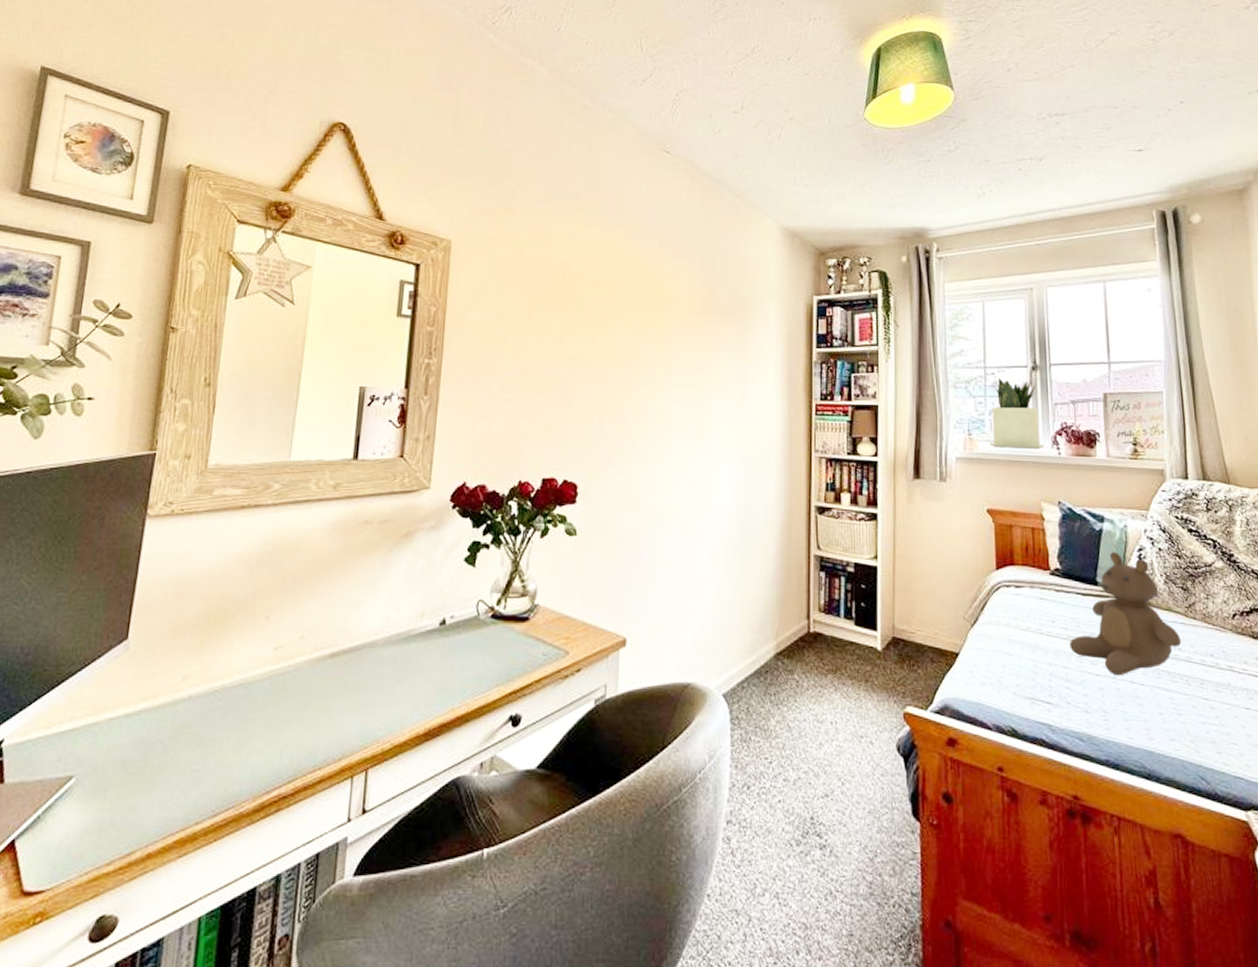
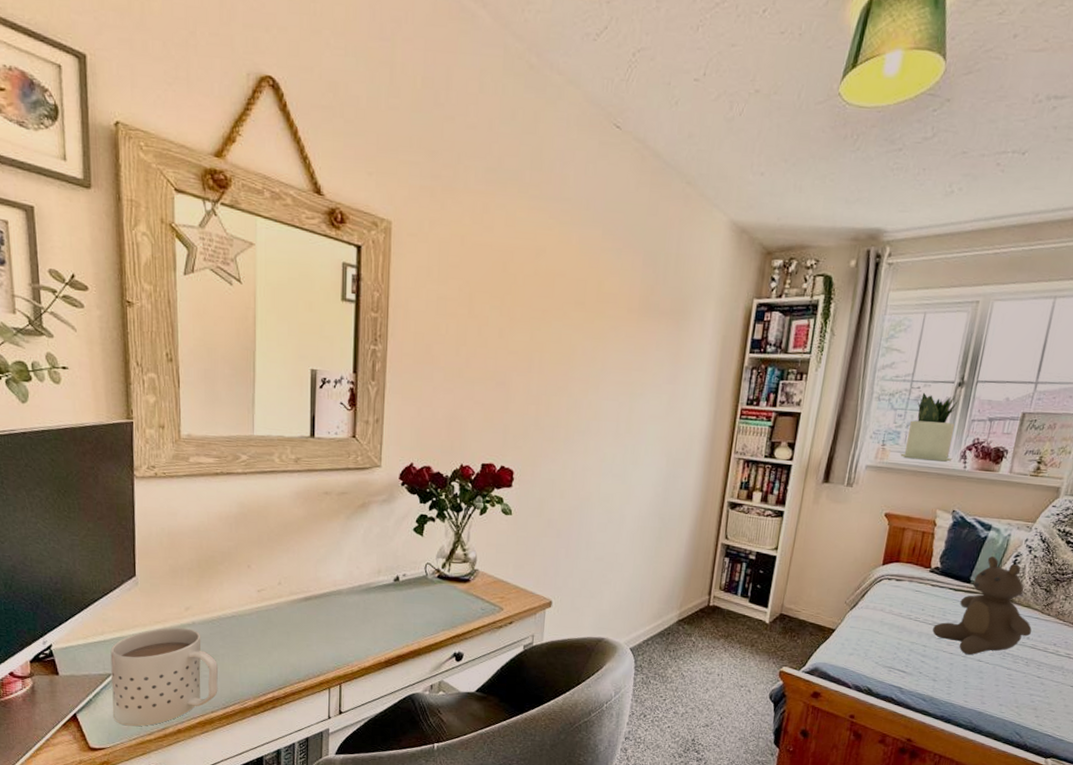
mug: none [64,704,213,854] -> present [110,627,218,727]

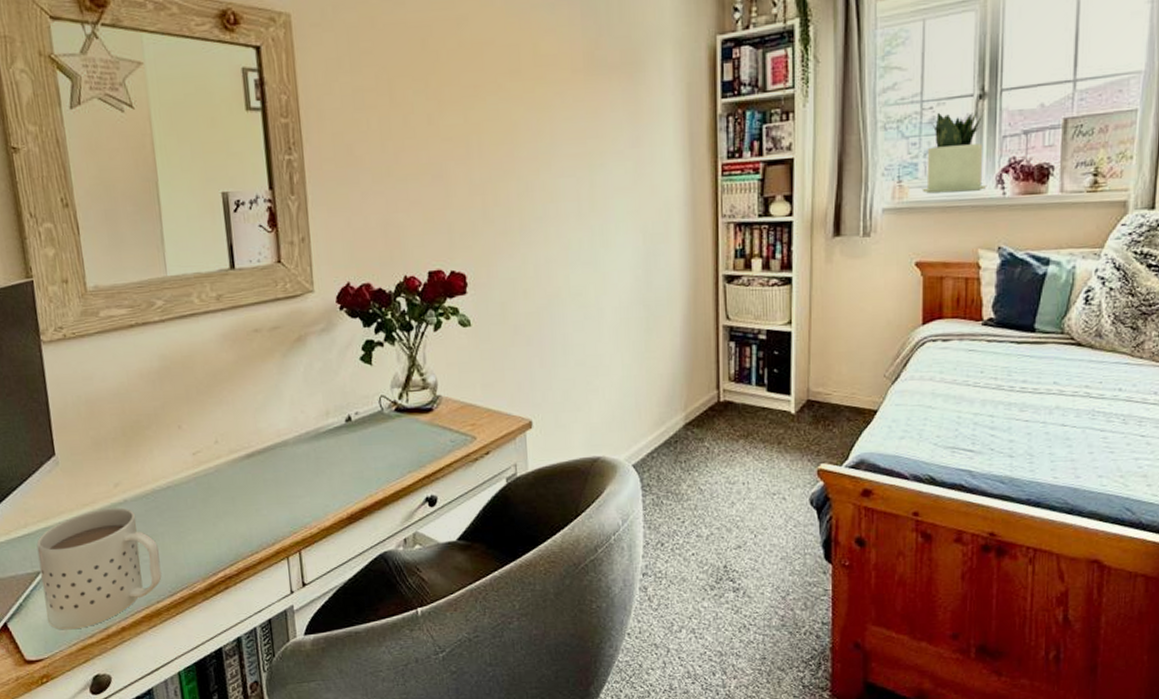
teddy bear: present [932,556,1032,655] -> none [998,296,1124,419]

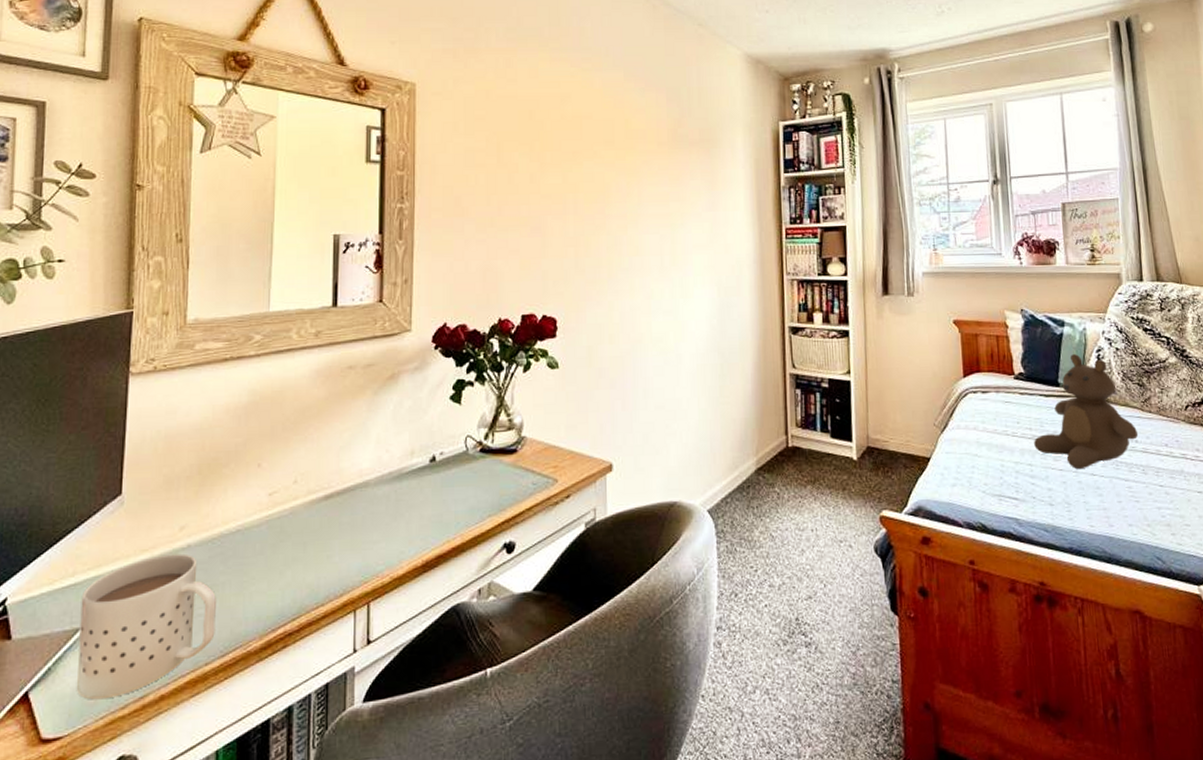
planter: present [922,111,987,194] -> none [953,193,1007,261]
teddy bear: none [998,296,1124,419] -> present [1034,354,1139,469]

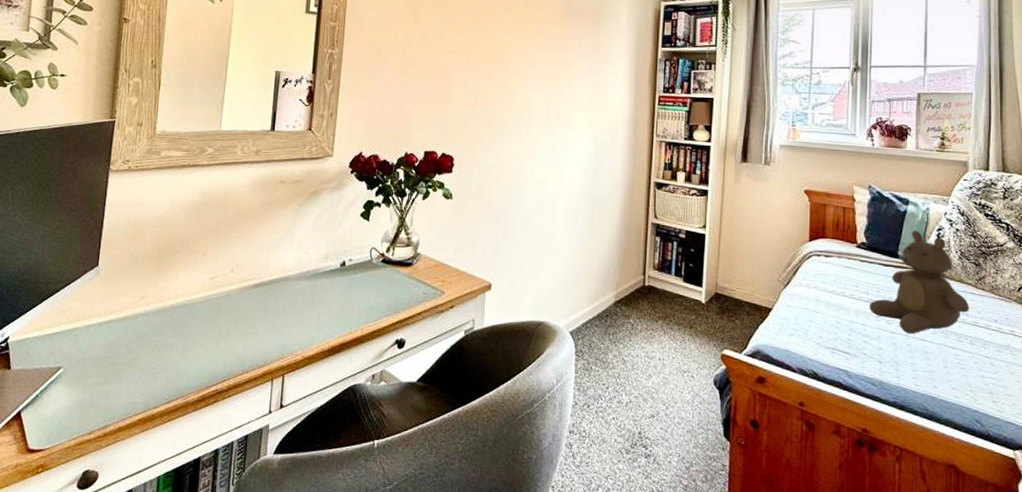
mug: present [77,553,216,700] -> none [57,317,165,425]

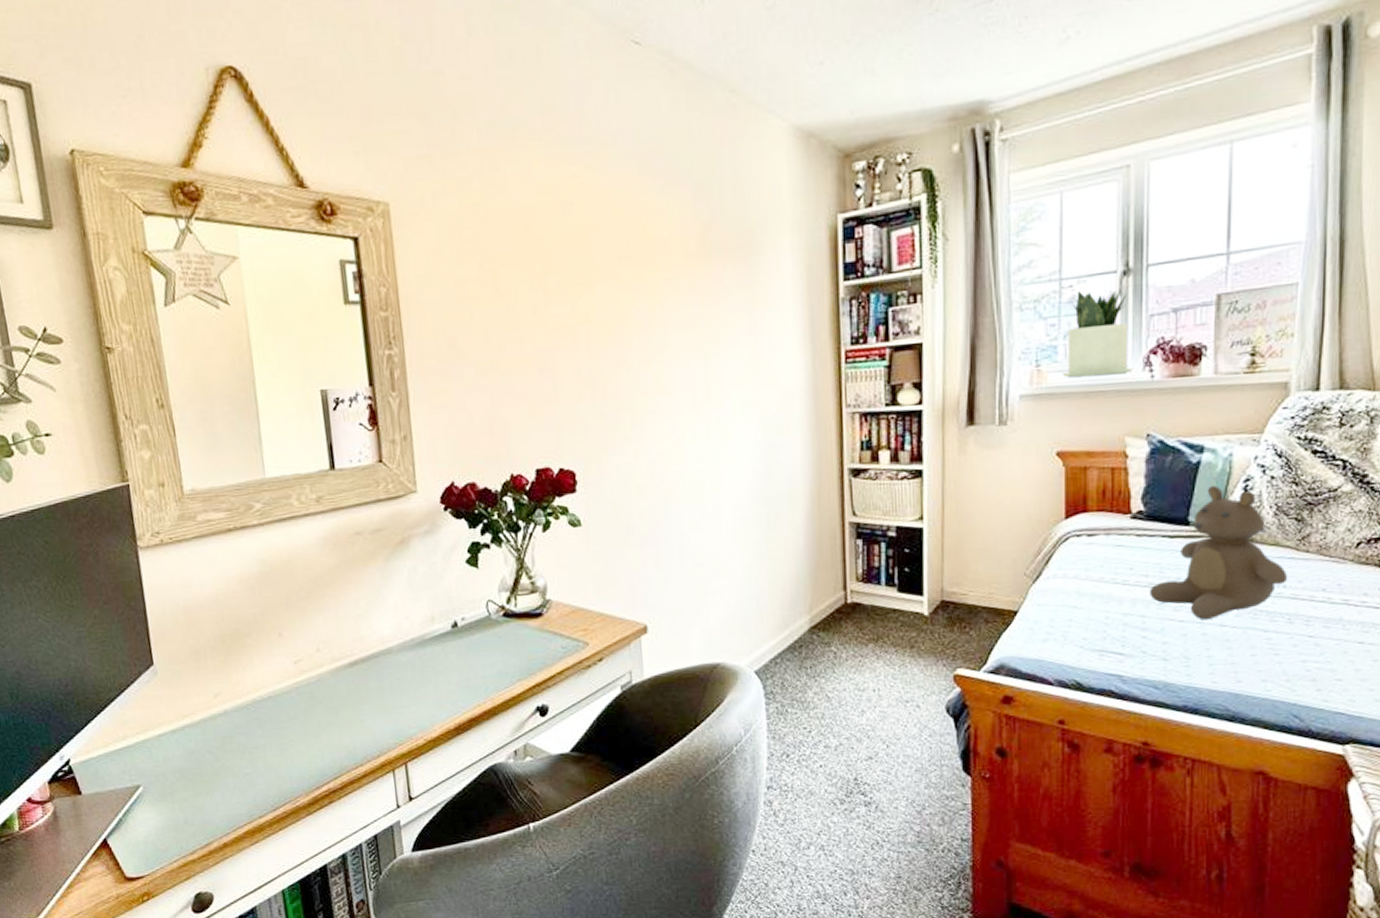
planter: none [810,77,860,140] -> present [1062,288,1134,378]

